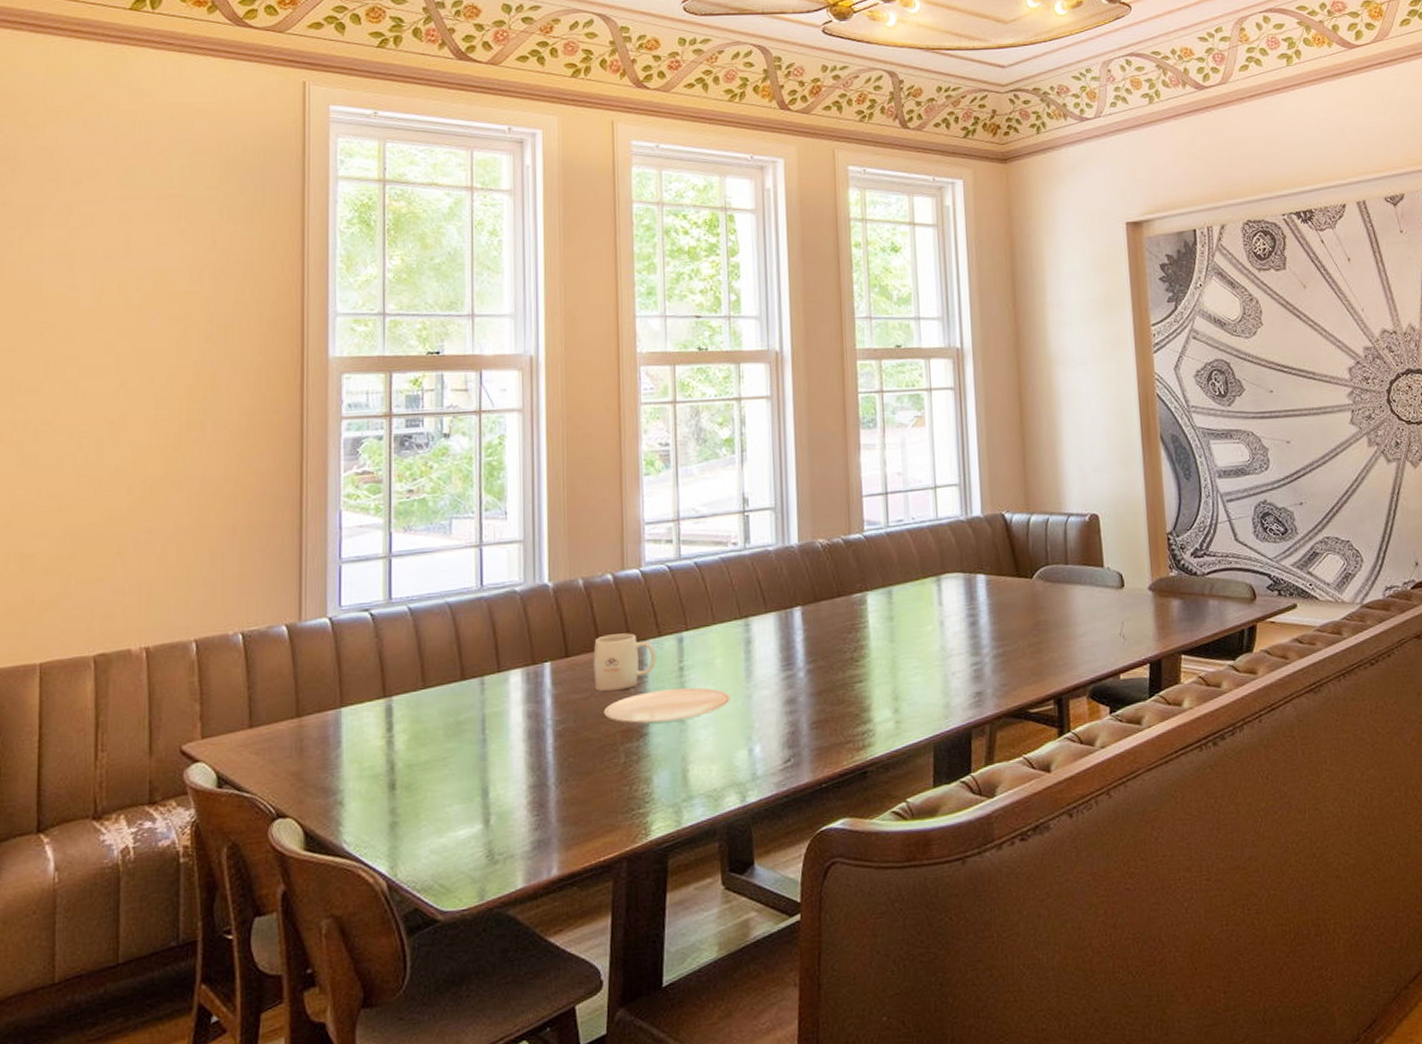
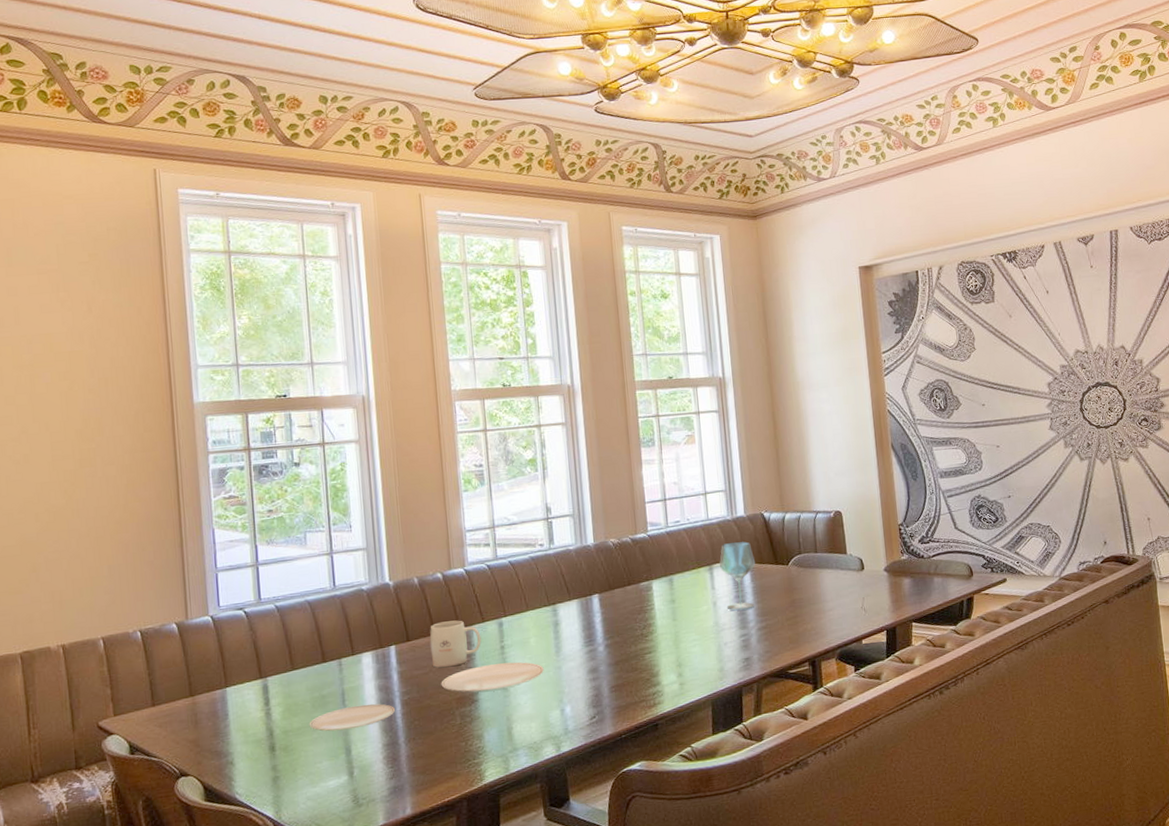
plate: none [439,734,547,768] -> present [309,703,396,732]
wine glass: none [949,547,993,633] -> present [719,541,756,611]

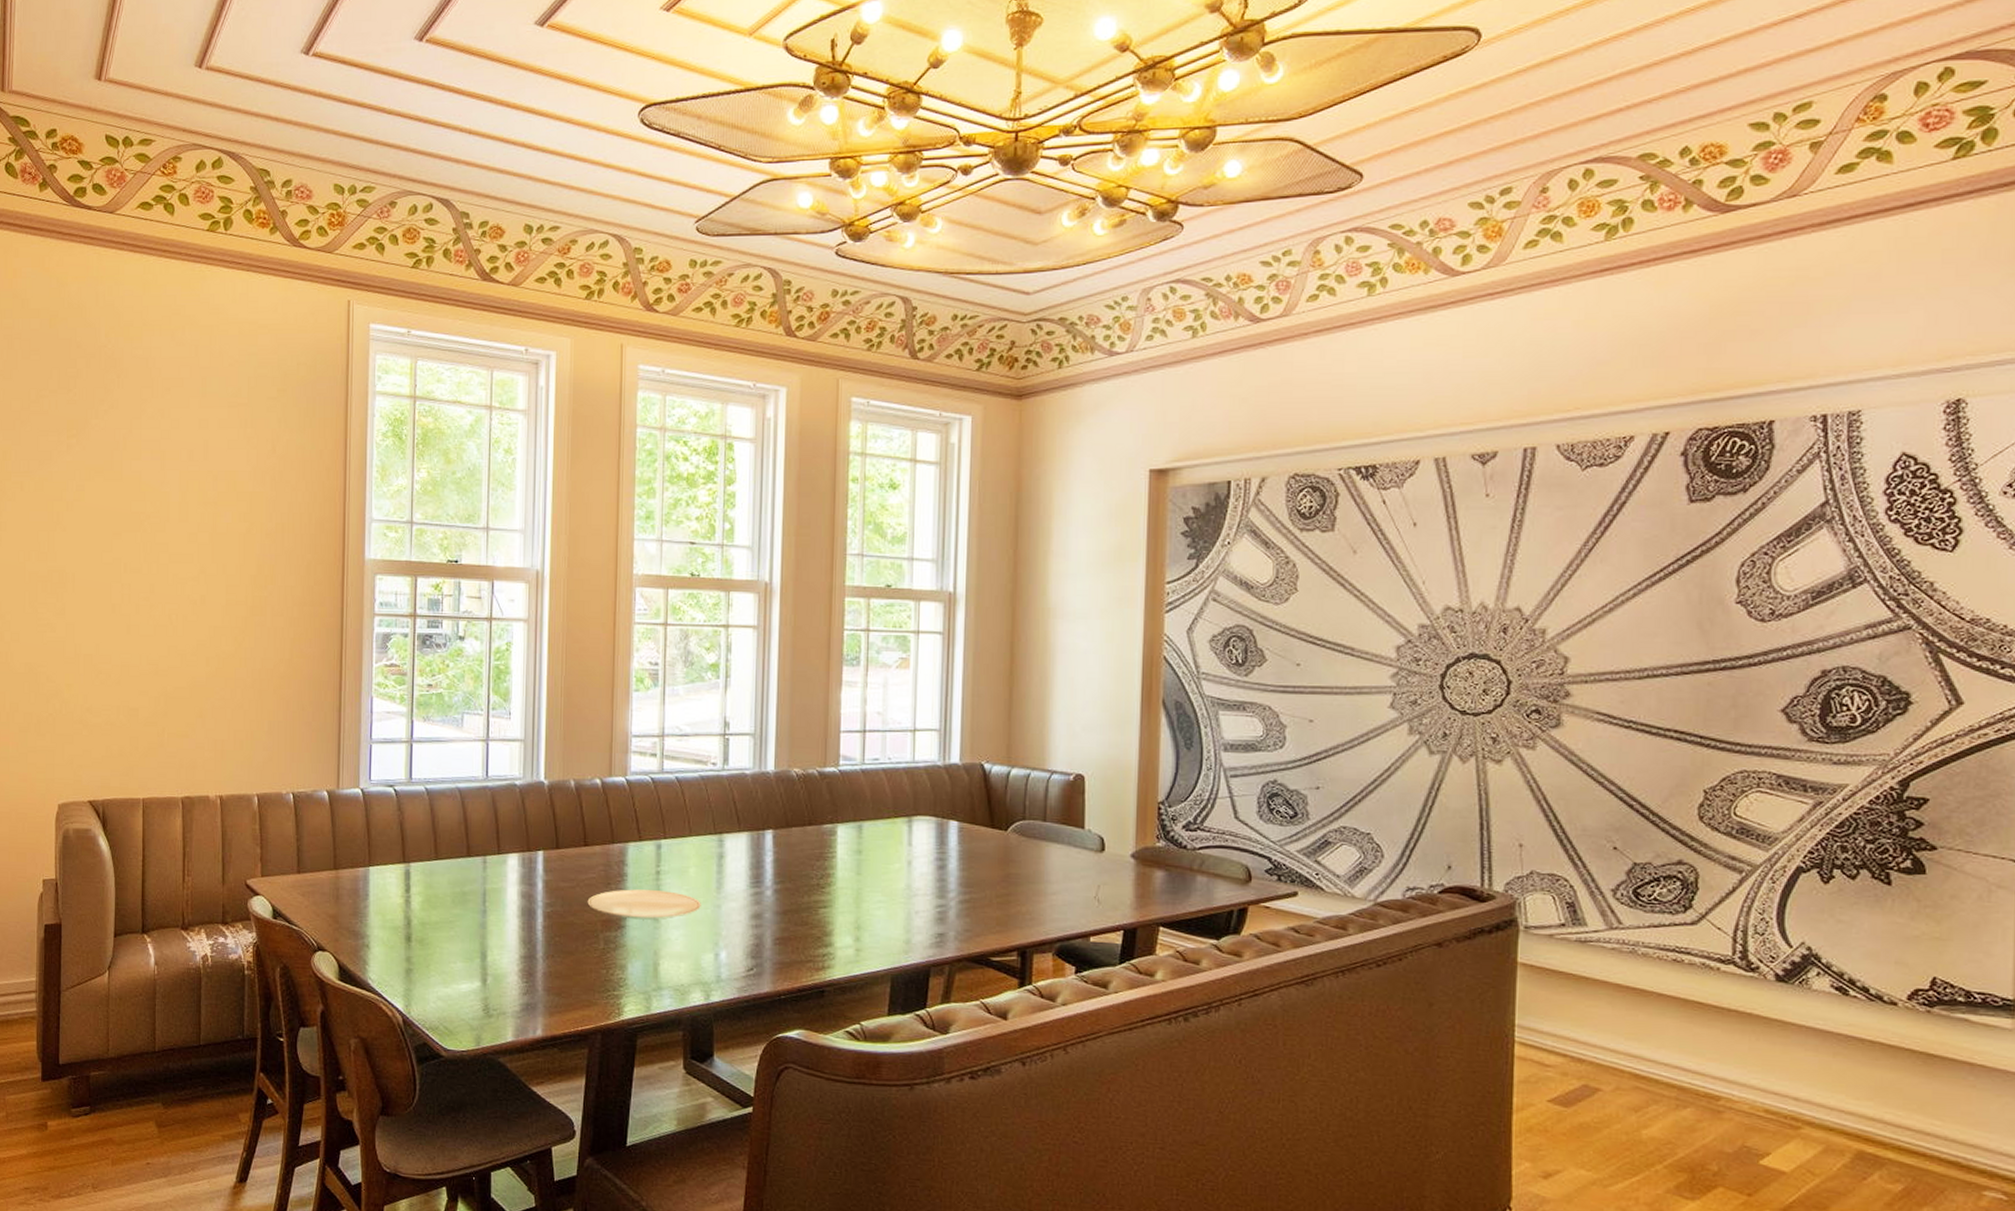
plate: present [309,703,396,732] -> none [447,908,537,934]
mug: present [429,620,482,668] -> none [580,833,636,885]
wine glass: present [719,541,756,611] -> none [922,793,967,877]

